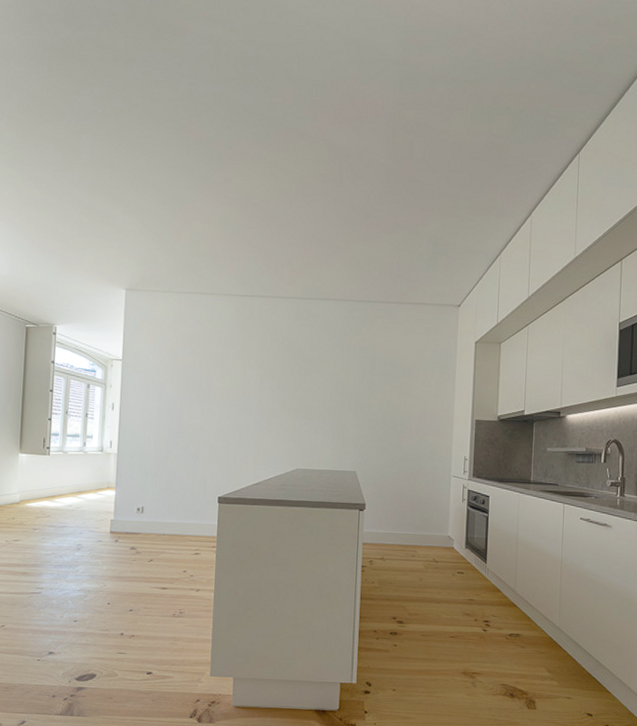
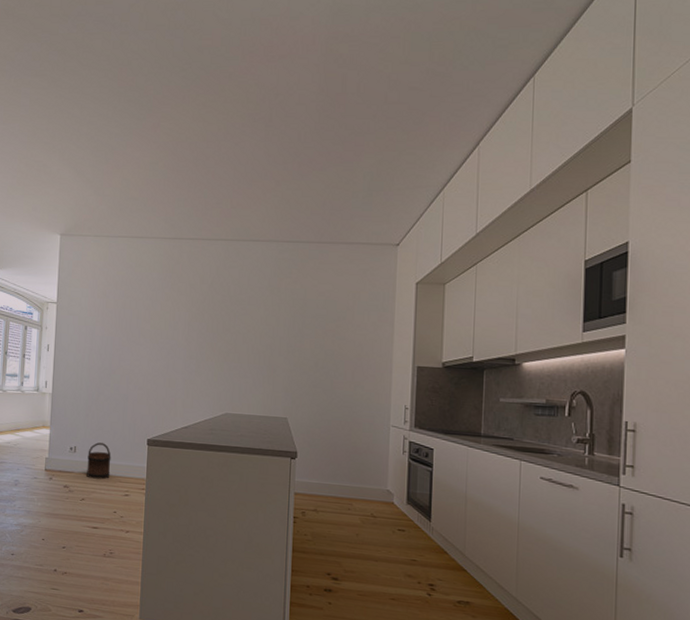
bucket: none [155,502,181,540] -> present [86,442,111,480]

